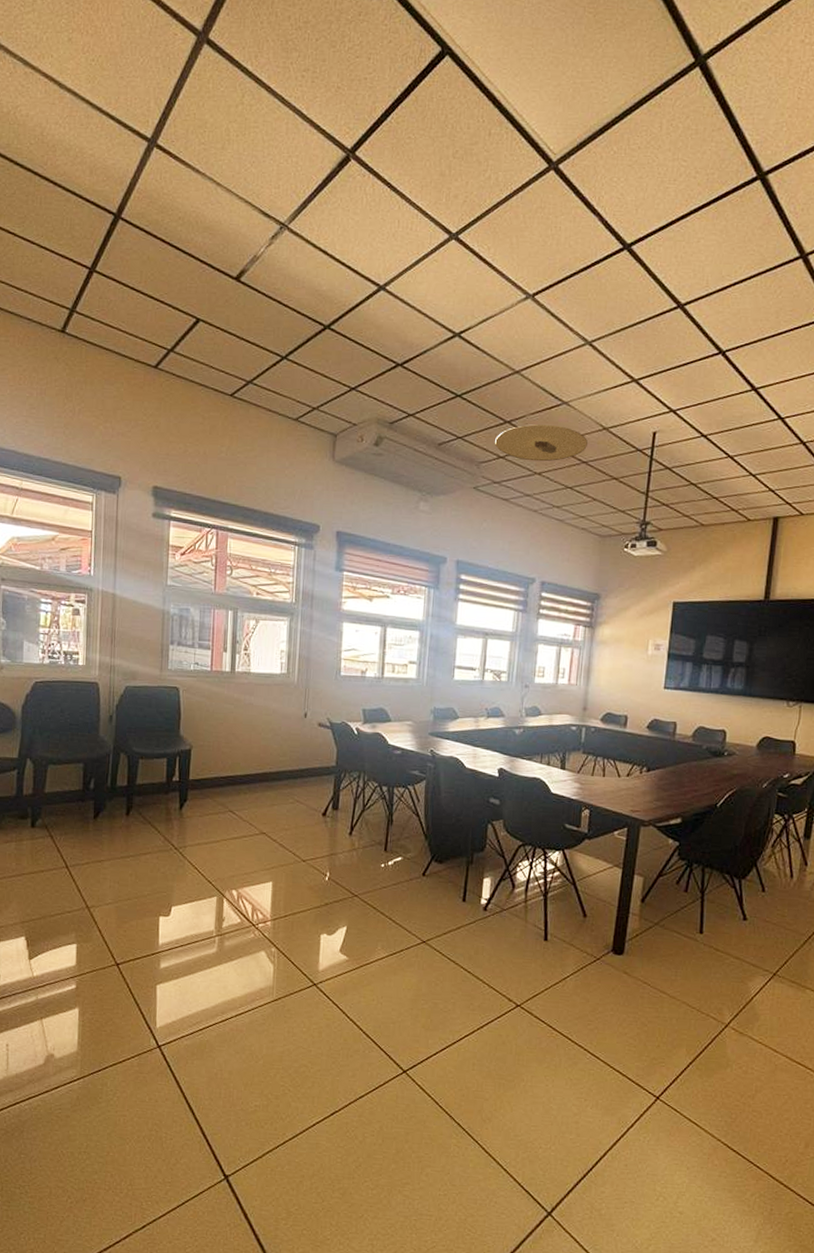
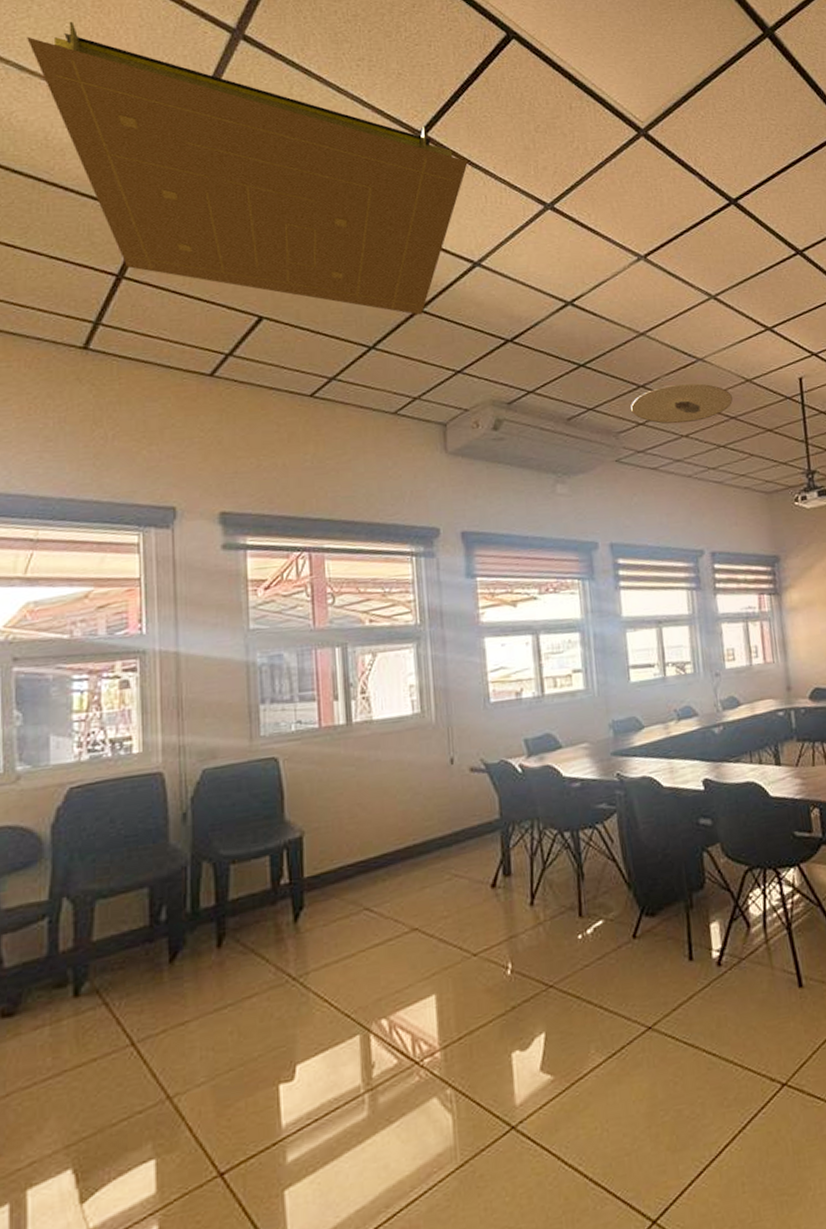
light panel: none [31,17,388,332] -> present [27,21,468,315]

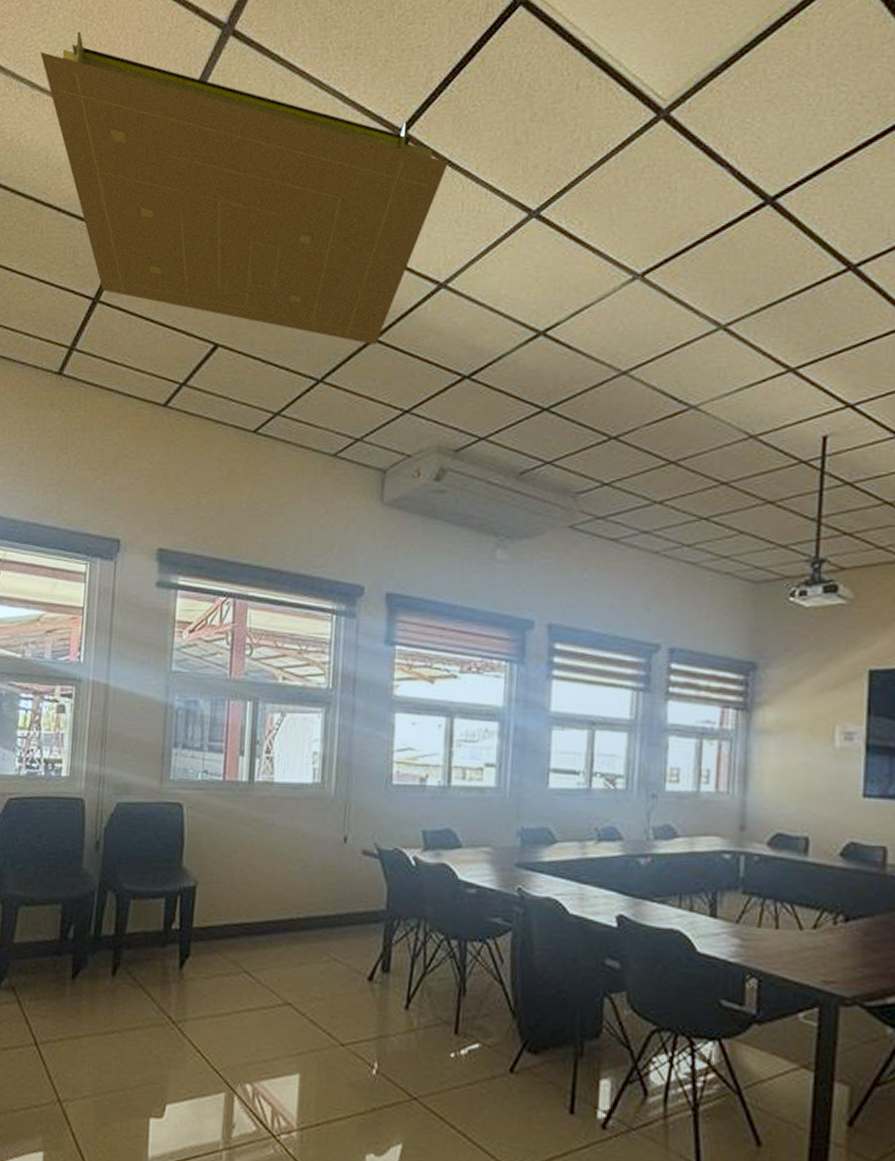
ceiling light: present [631,383,733,424] -> none [597,436,727,487]

